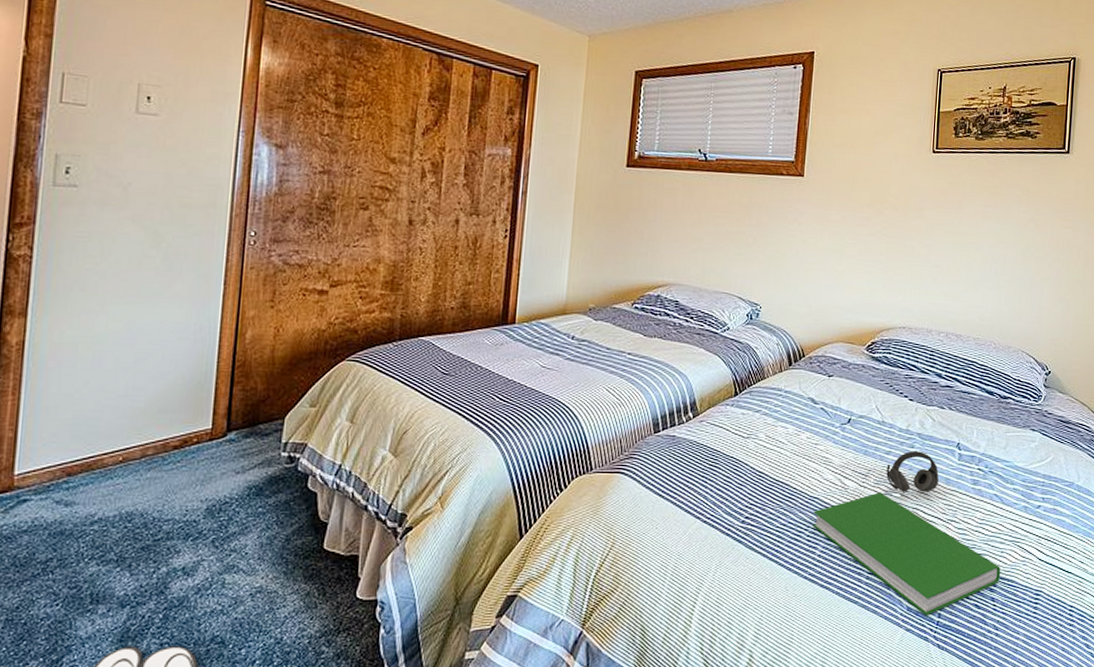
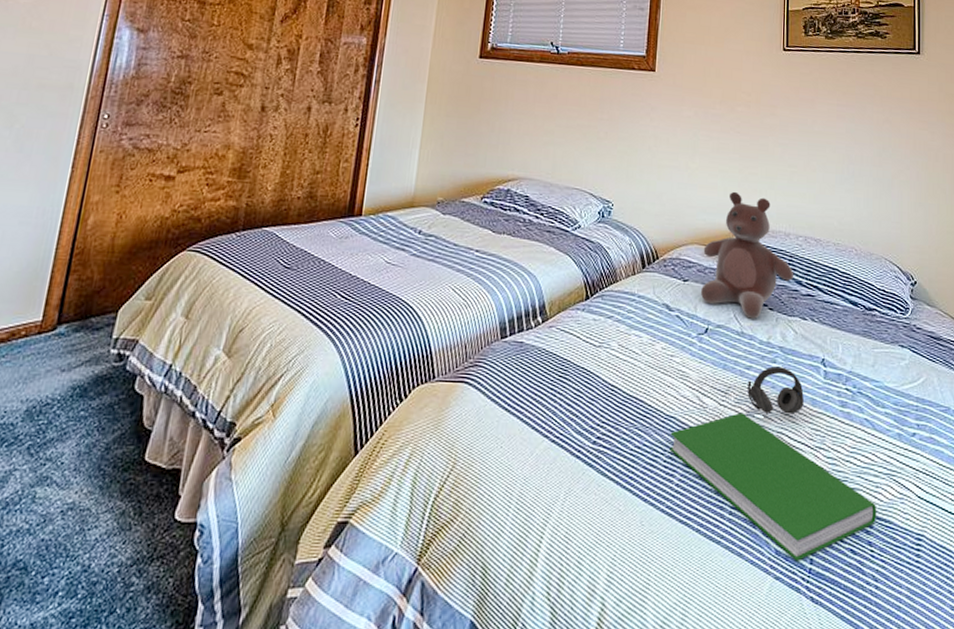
teddy bear: none [844,291,935,409] -> present [700,191,794,319]

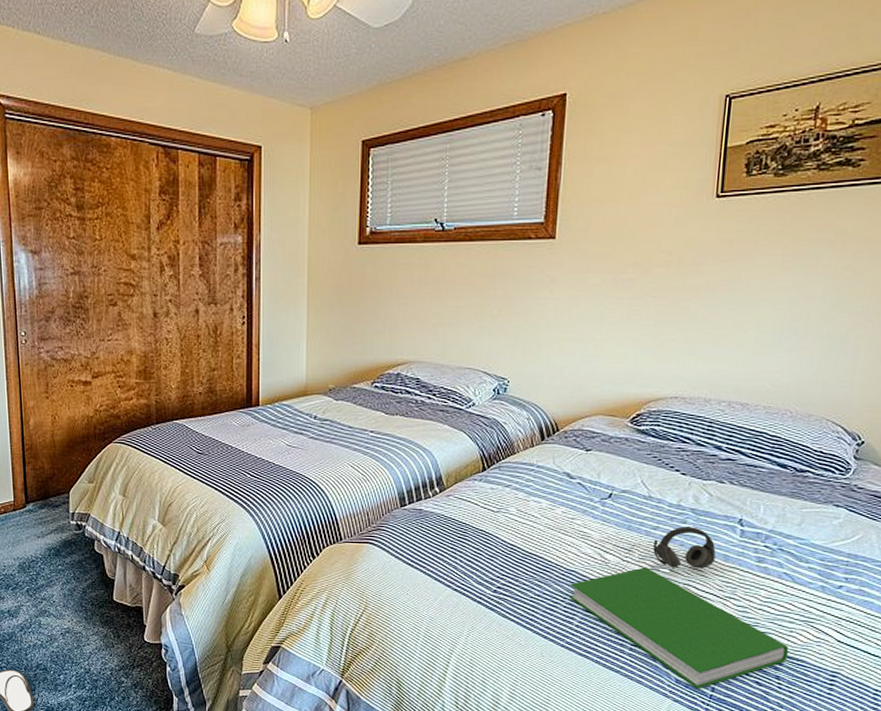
teddy bear: present [700,191,794,319] -> none [604,360,713,484]

